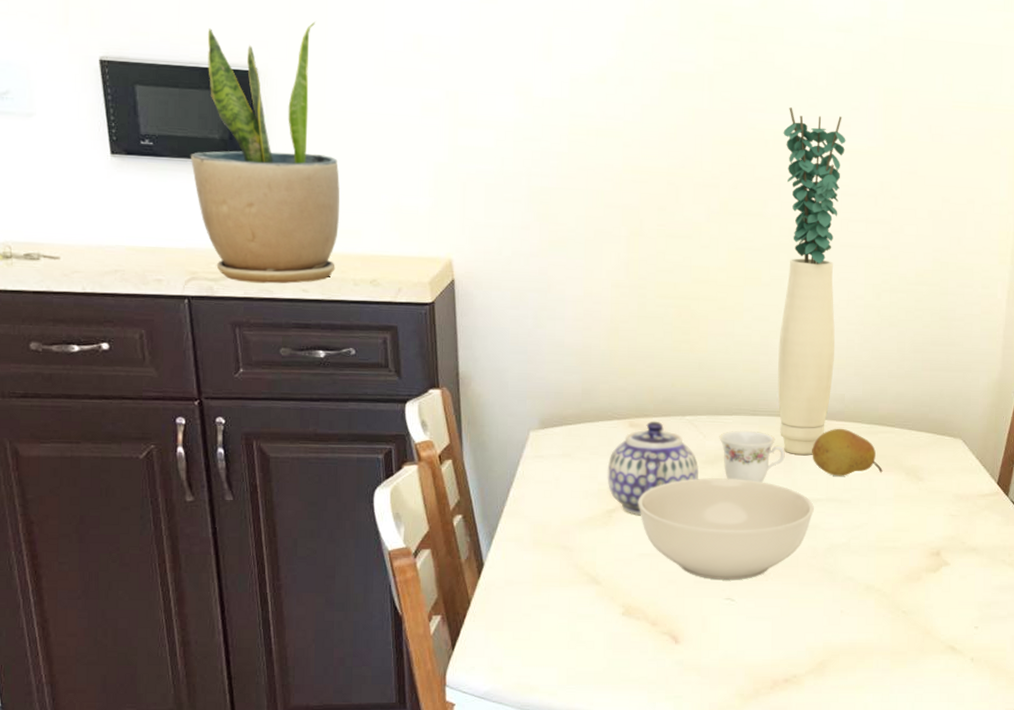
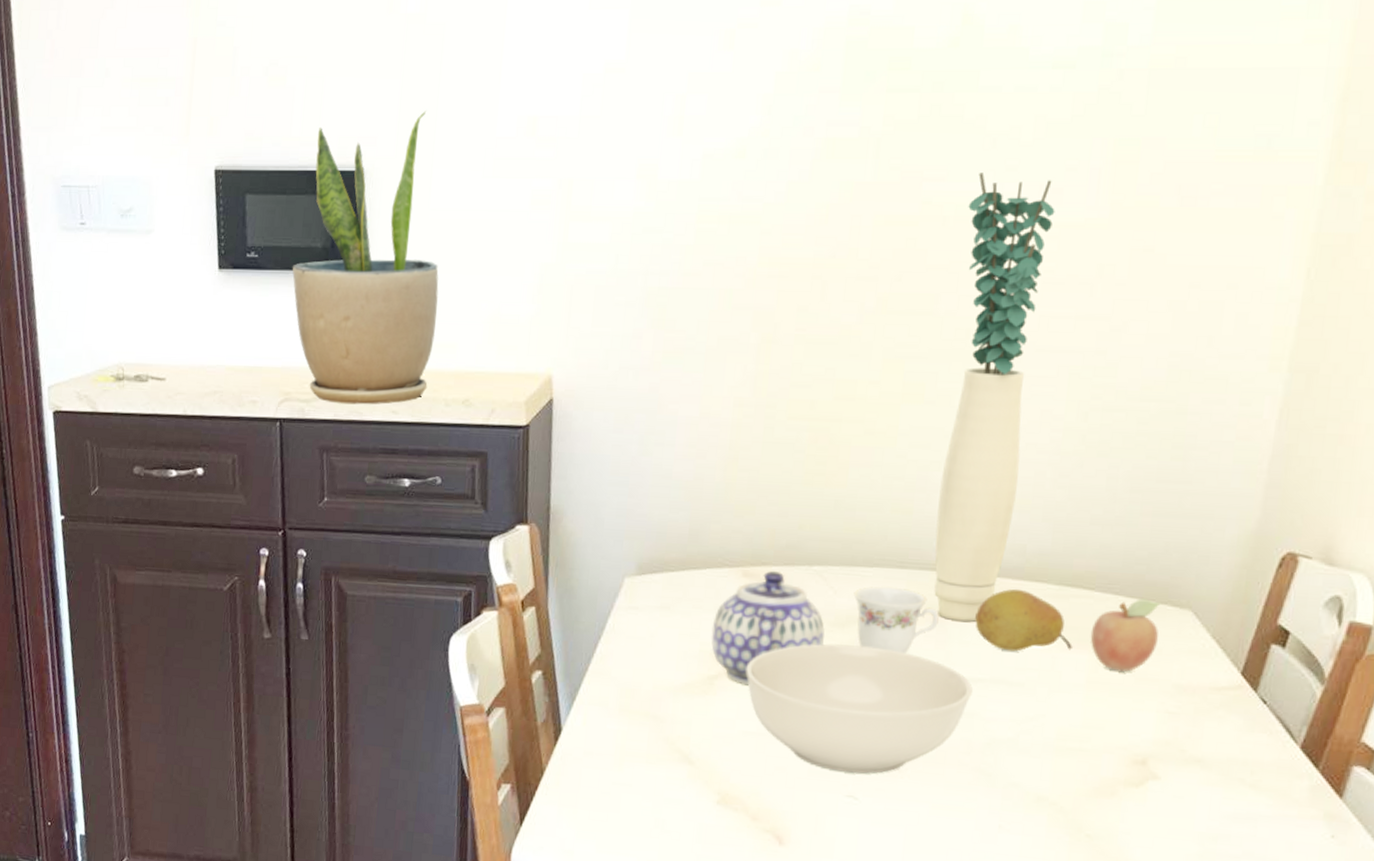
fruit: none [894,432,941,487] -> present [1090,598,1161,672]

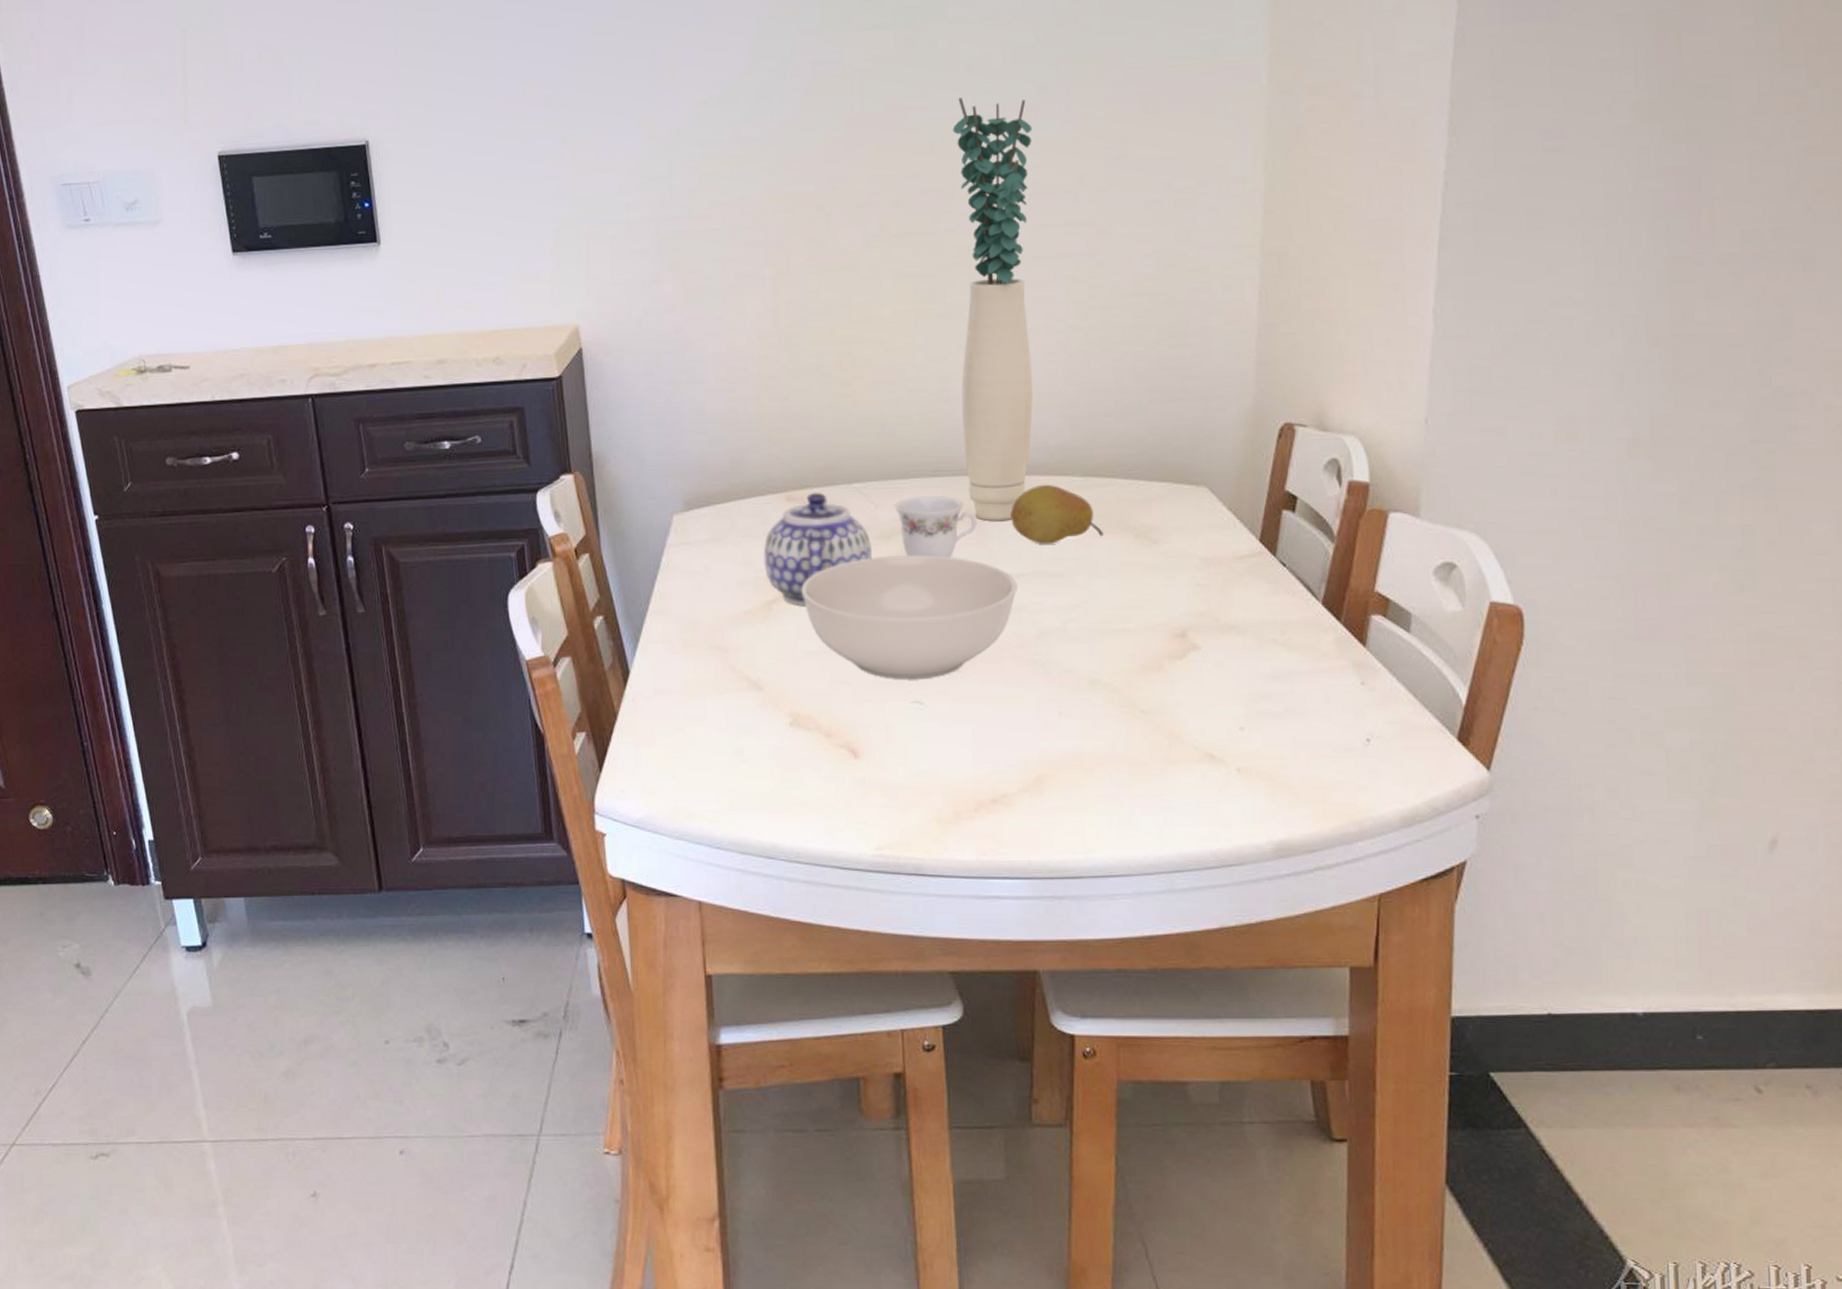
potted plant: present [292,111,439,405] -> none [307,81,458,375]
fruit: present [1090,598,1161,672] -> none [1118,480,1181,552]

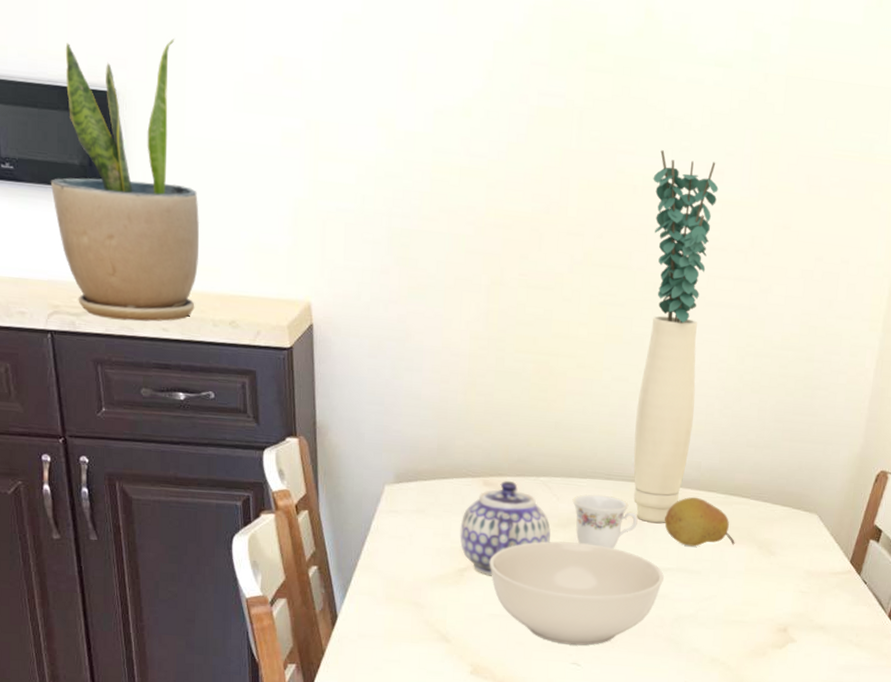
potted plant: none [307,81,458,375] -> present [50,39,199,322]

